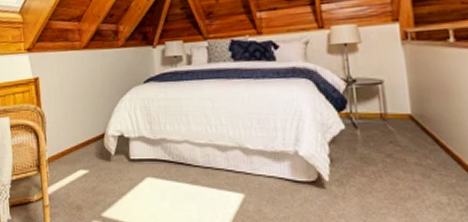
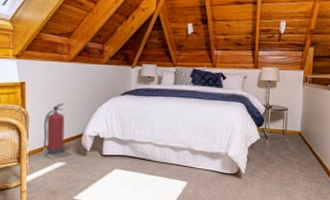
fire extinguisher: none [60,98,86,161] -> present [42,103,64,155]

